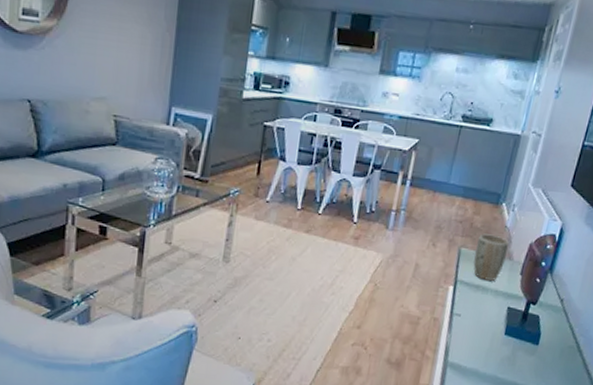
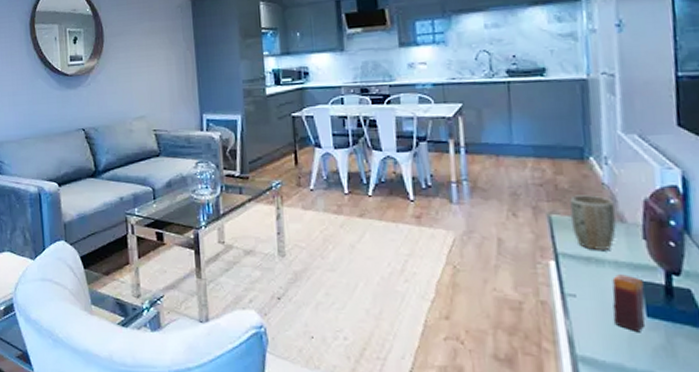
candle: none [480,301,510,345] -> present [612,274,646,331]

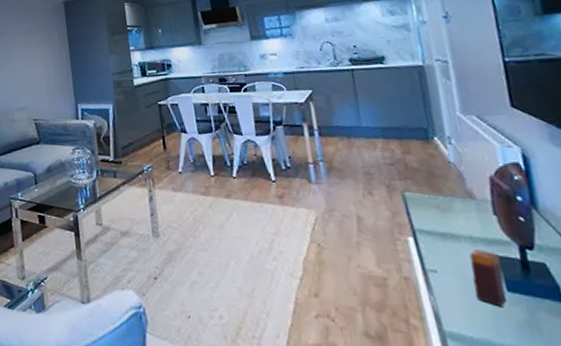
plant pot: present [569,195,616,250] -> none [420,173,467,226]

